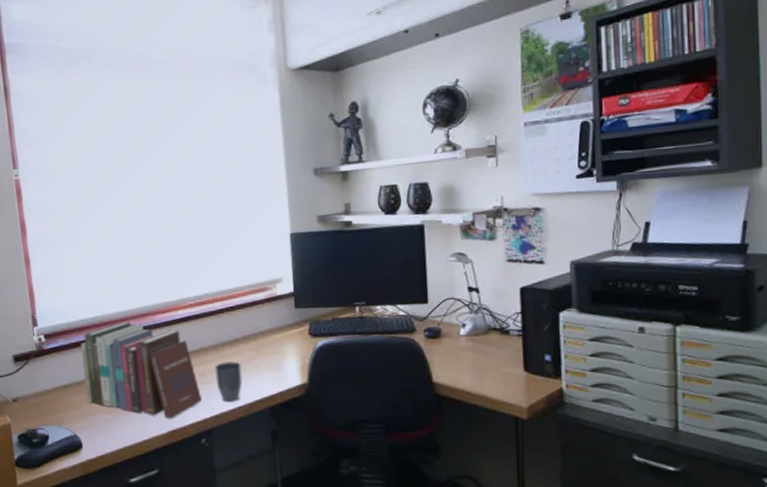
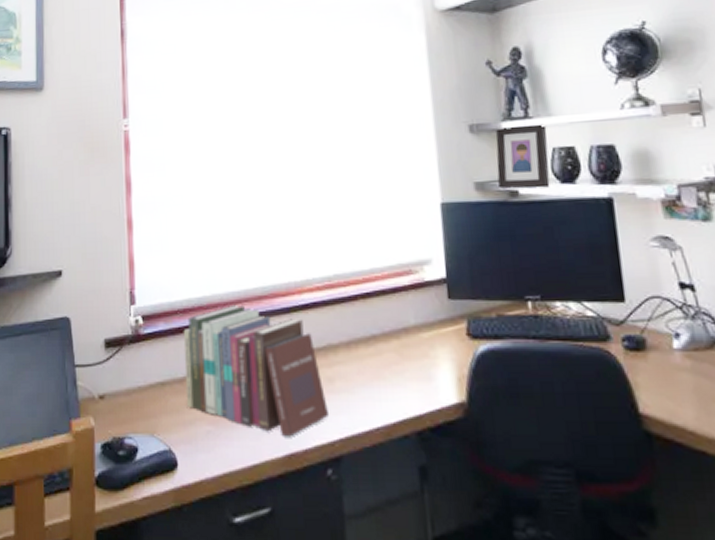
mug: present [215,360,243,402] -> none [346,364,381,419]
picture frame: none [335,166,377,221] -> present [496,124,550,189]

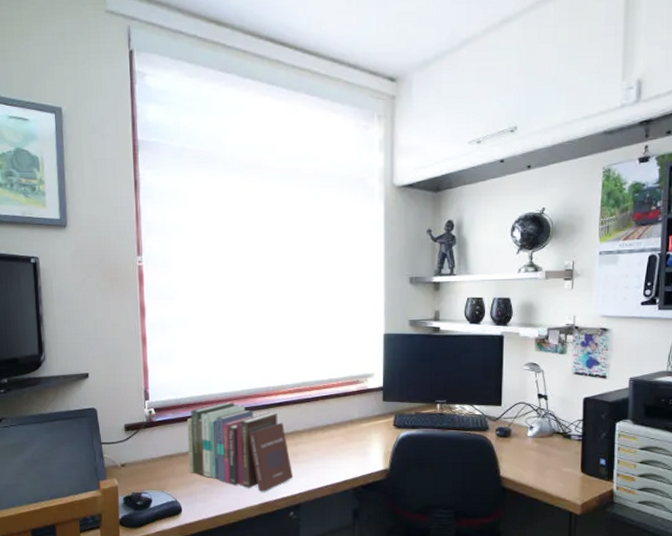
picture frame: present [496,124,550,189] -> none [426,280,465,326]

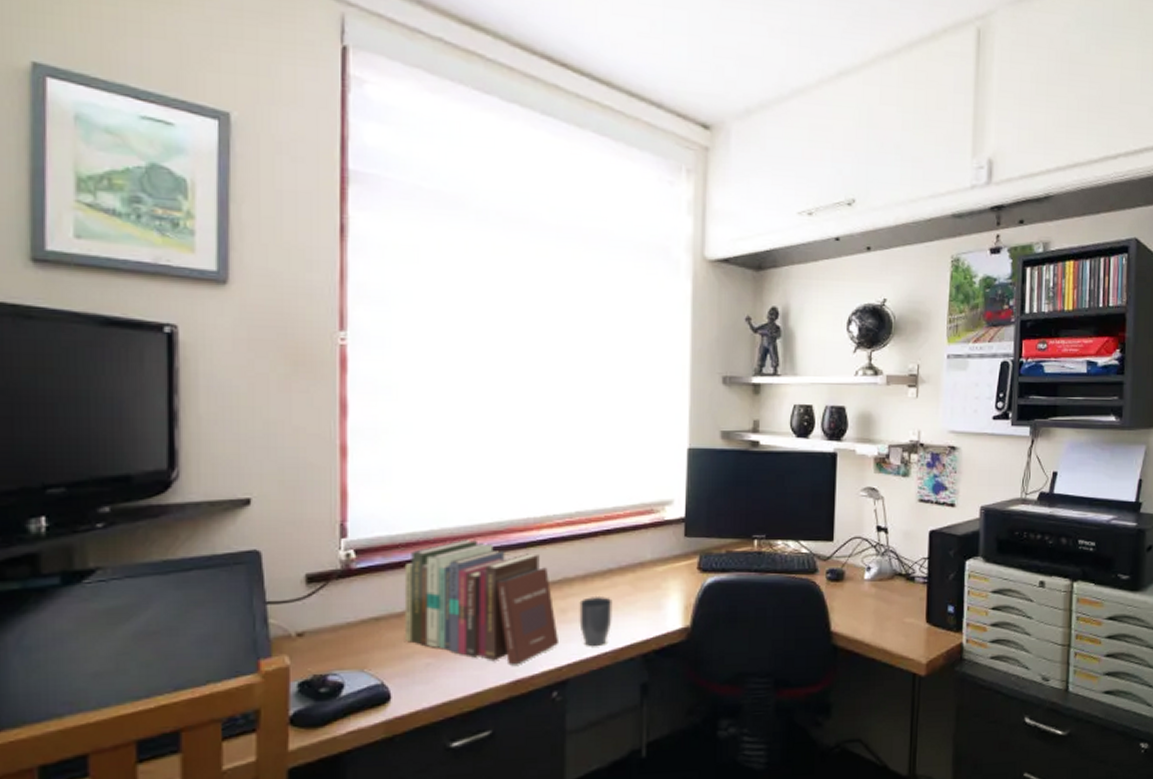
mug: none [307,444,331,480] -> present [579,595,613,646]

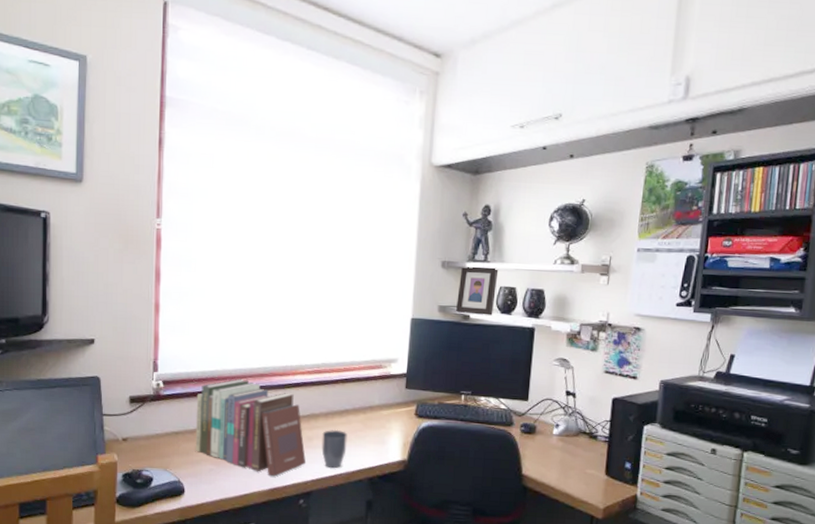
picture frame: none [743,381,791,440] -> present [456,266,499,316]

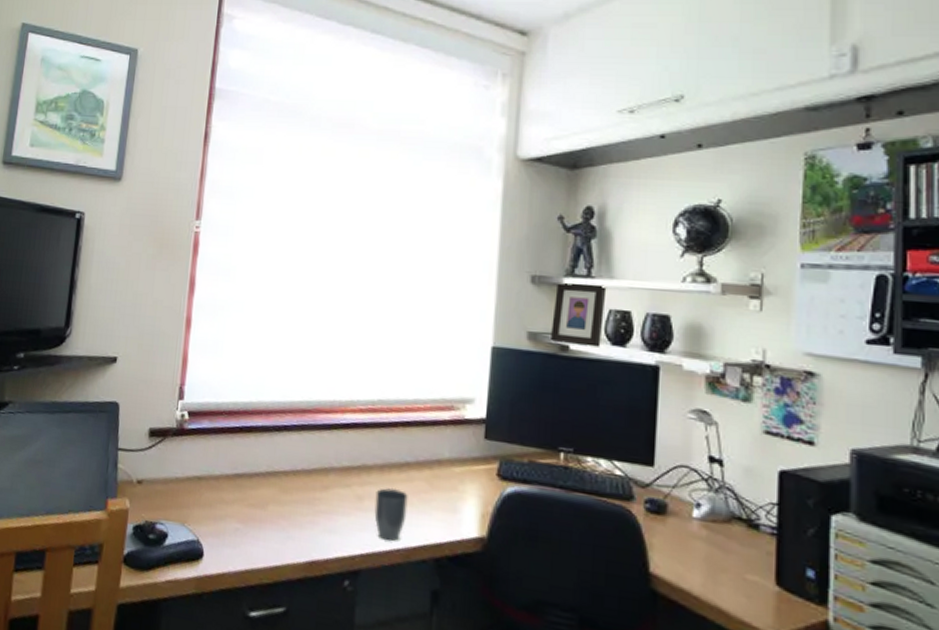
books: present [195,378,306,476] -> none [219,413,354,545]

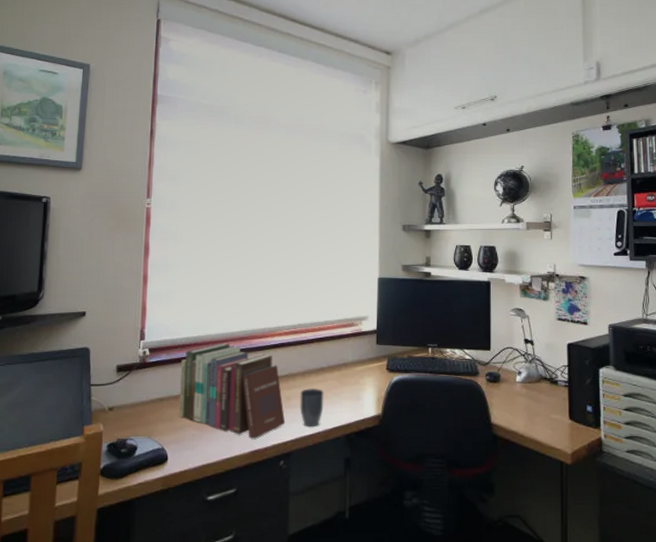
books: none [219,413,354,545] -> present [178,342,285,438]
picture frame: present [551,282,607,347] -> none [418,228,454,272]

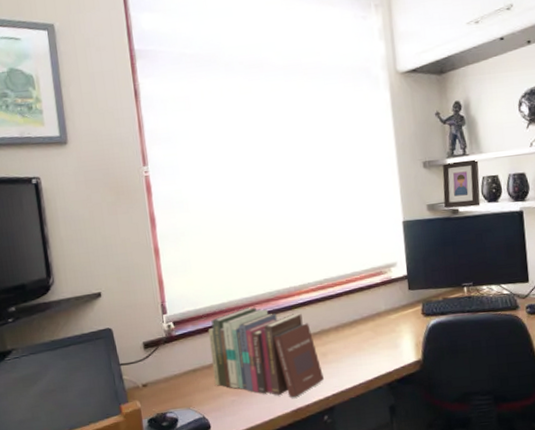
mug: present [300,387,324,426] -> none [335,341,362,380]
picture frame: none [418,228,454,272] -> present [442,159,481,209]

